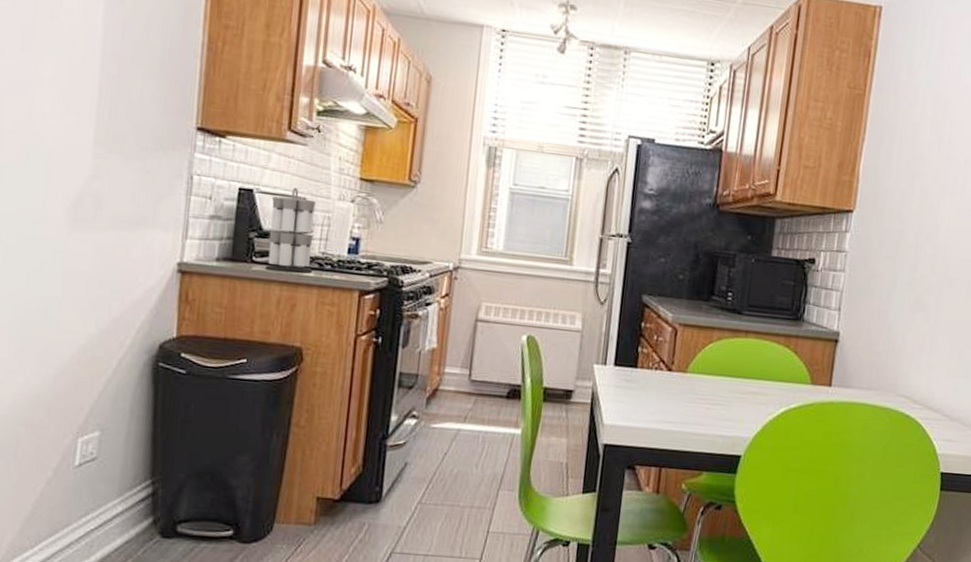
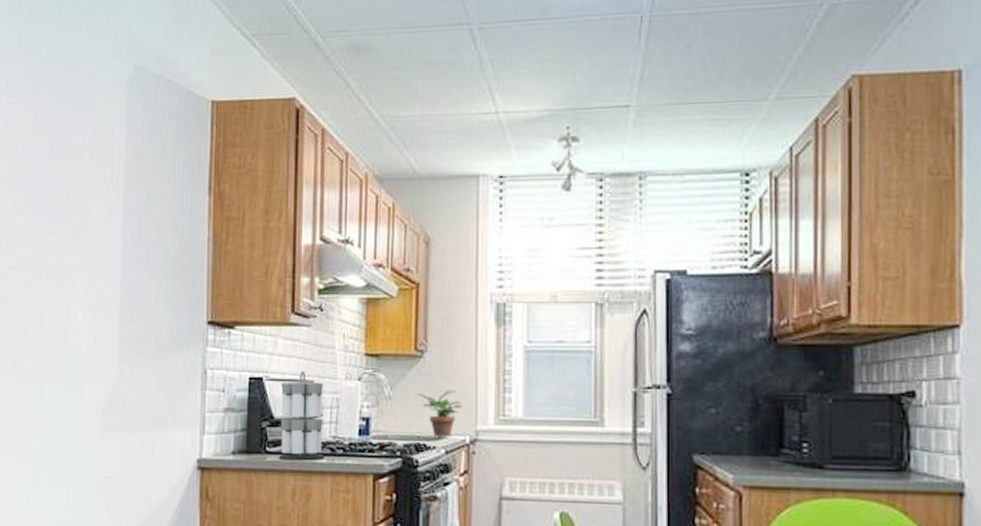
potted plant: none [407,220,449,263] -> present [417,390,462,438]

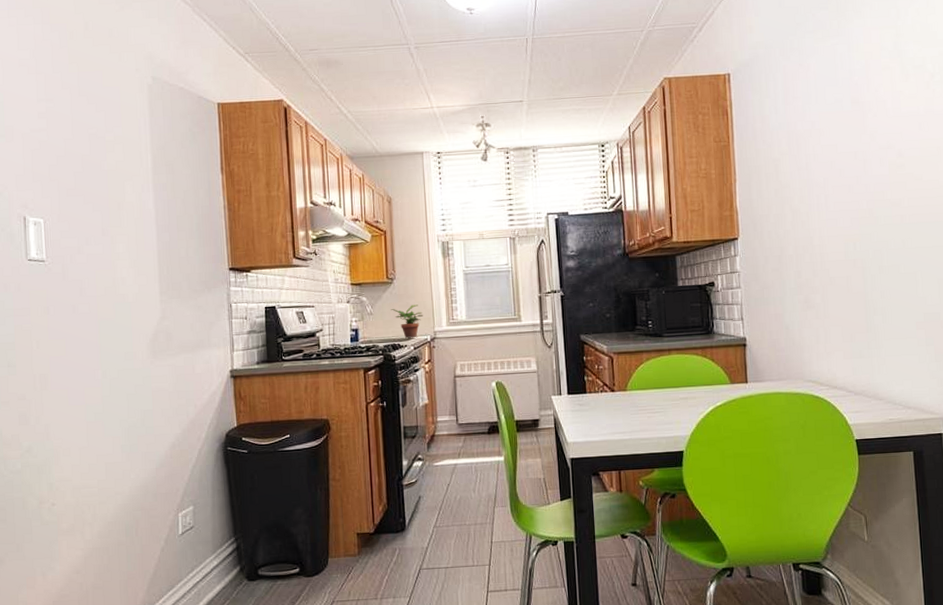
spice rack: present [279,371,325,461] -> none [290,300,327,365]

